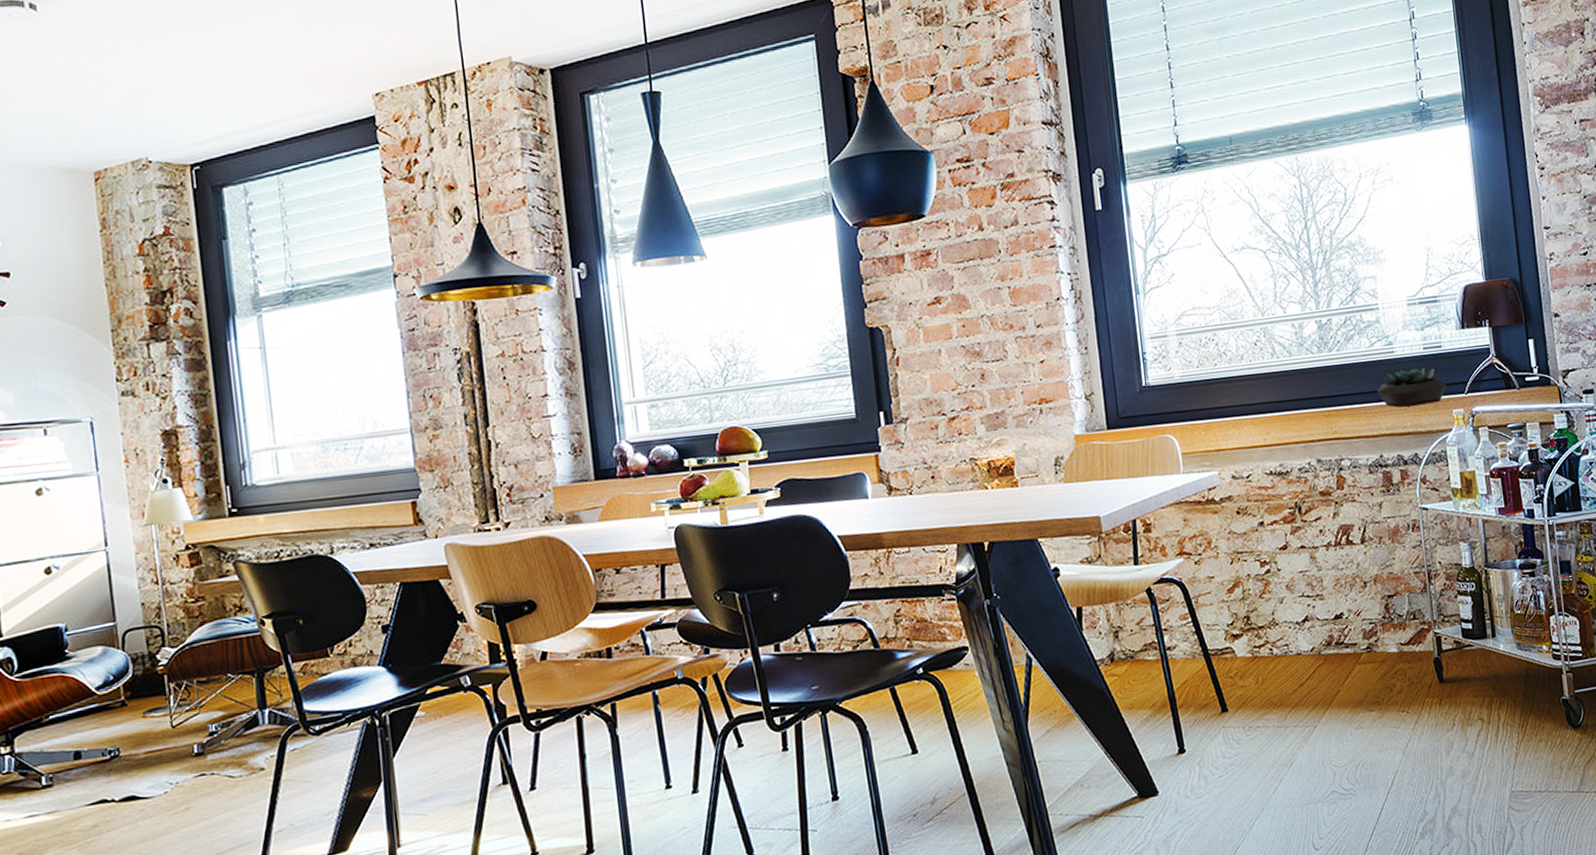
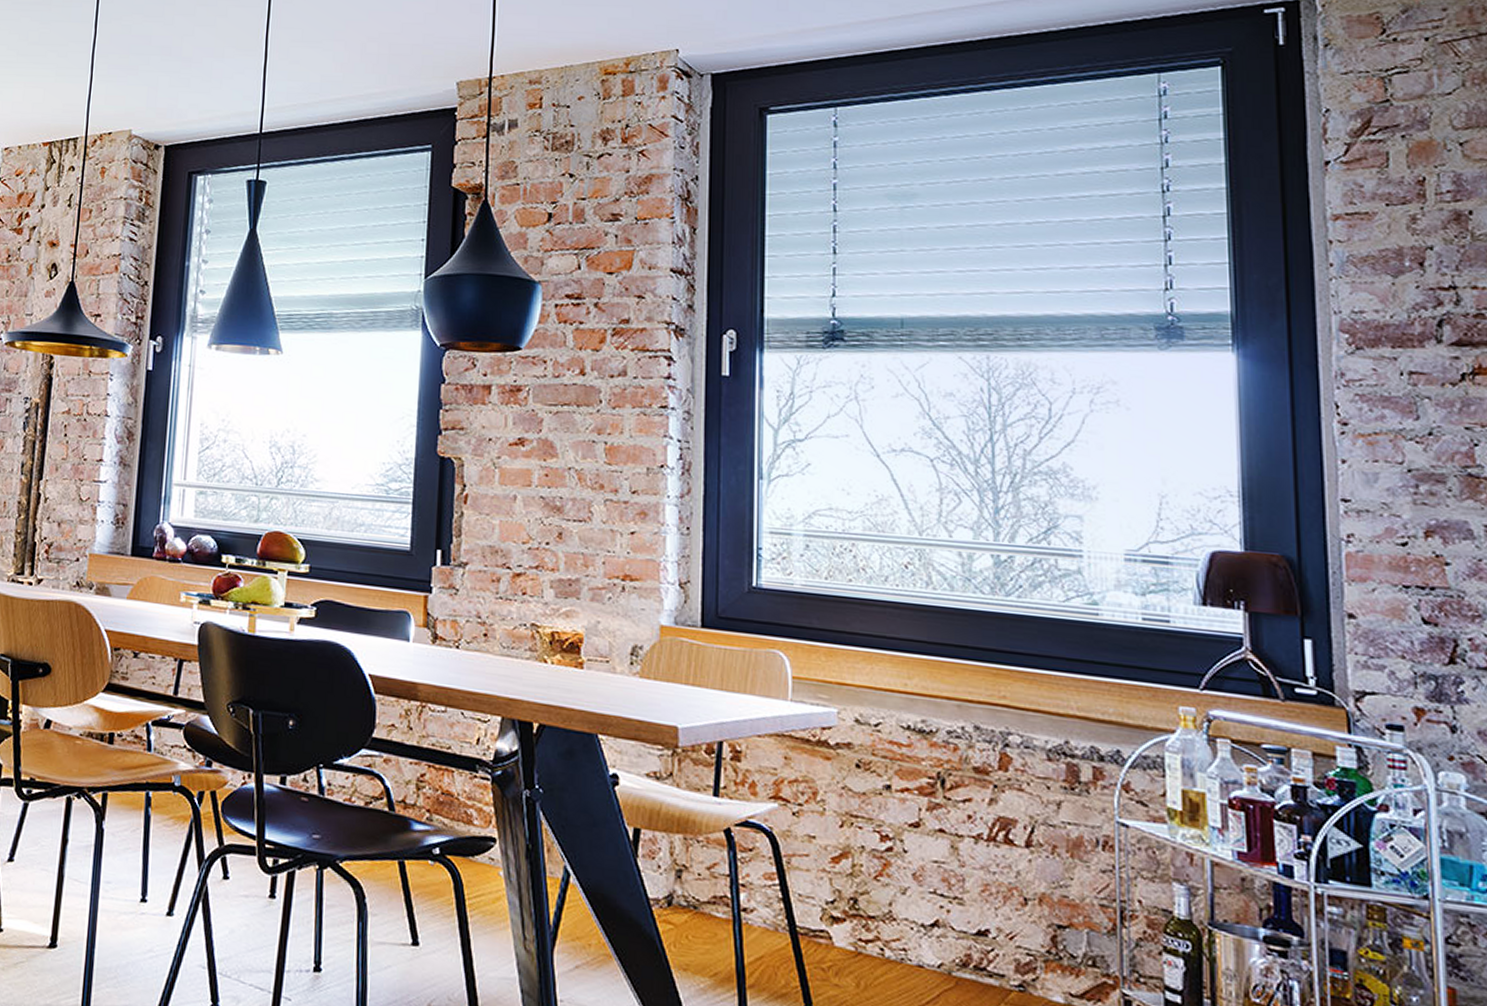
succulent plant: present [1377,367,1447,408] -> none [1069,638,1173,692]

